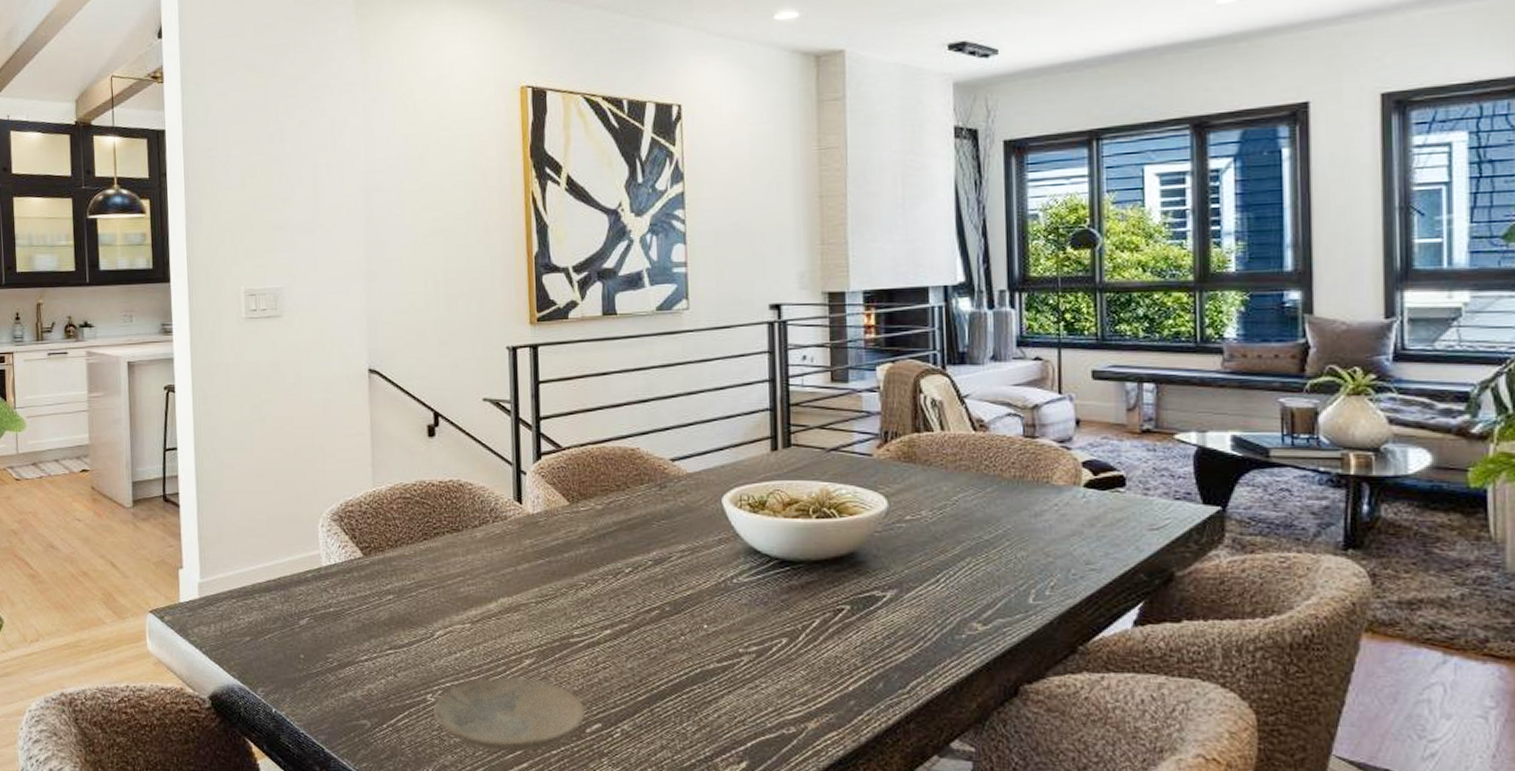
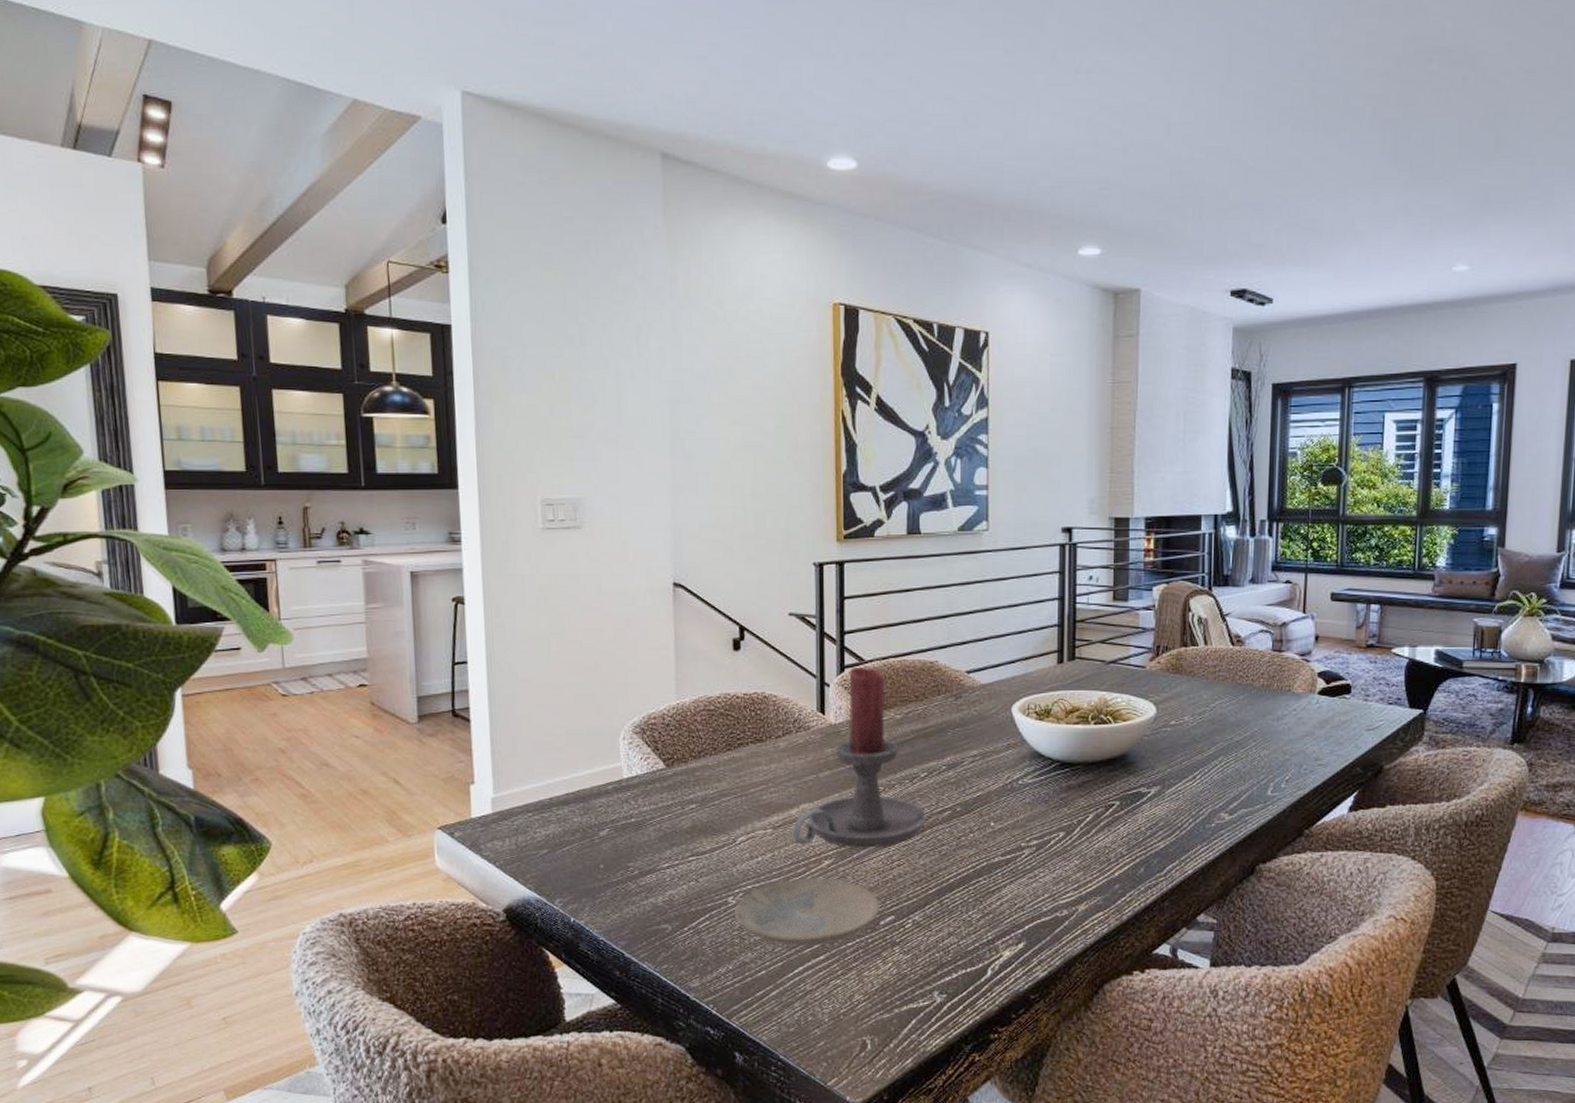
candle holder: none [491,453,632,648] -> present [792,666,926,848]

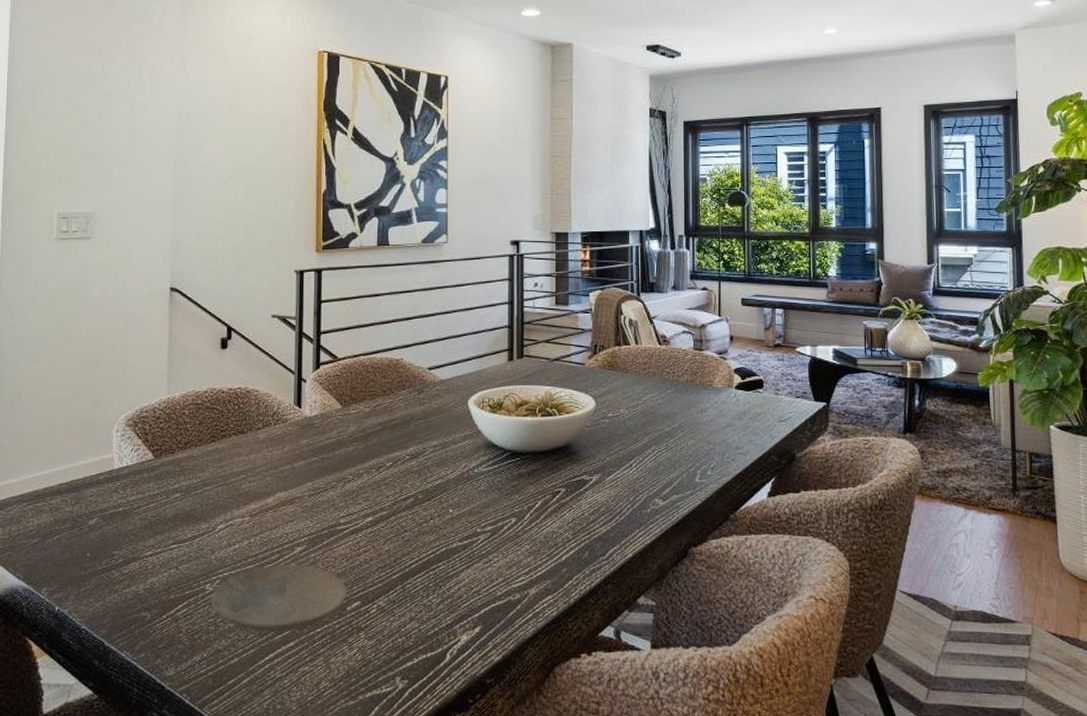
candle holder: present [792,666,926,848] -> none [267,363,391,535]

